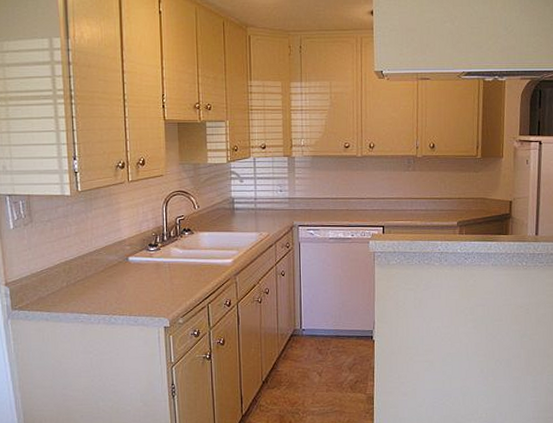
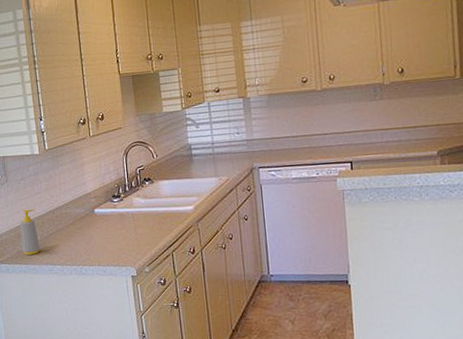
soap bottle: none [44,253,66,302] -> present [20,209,40,255]

